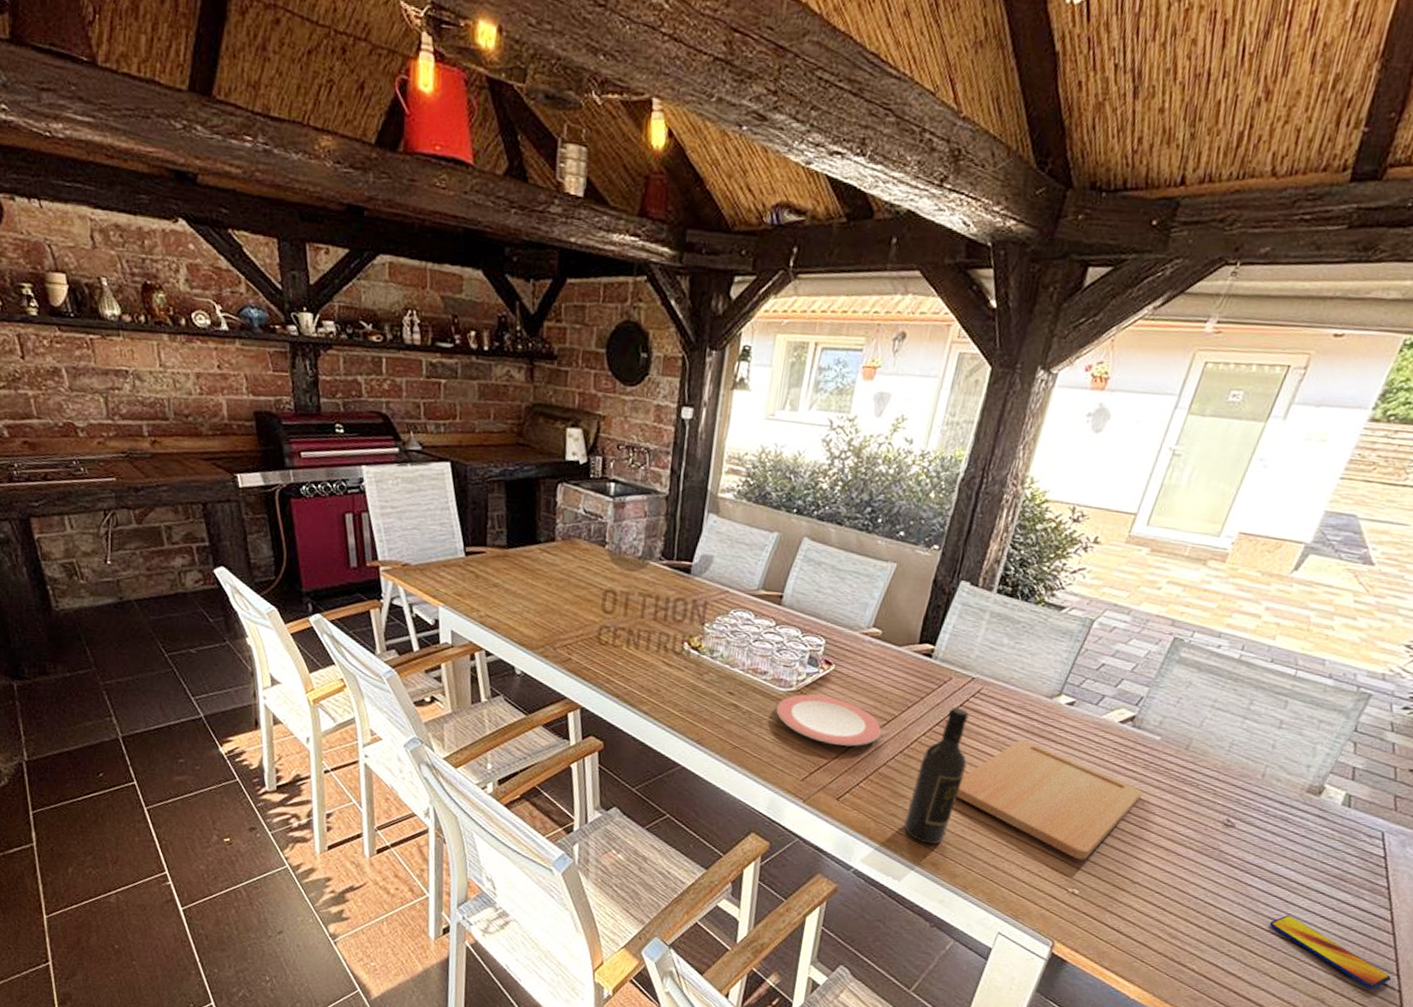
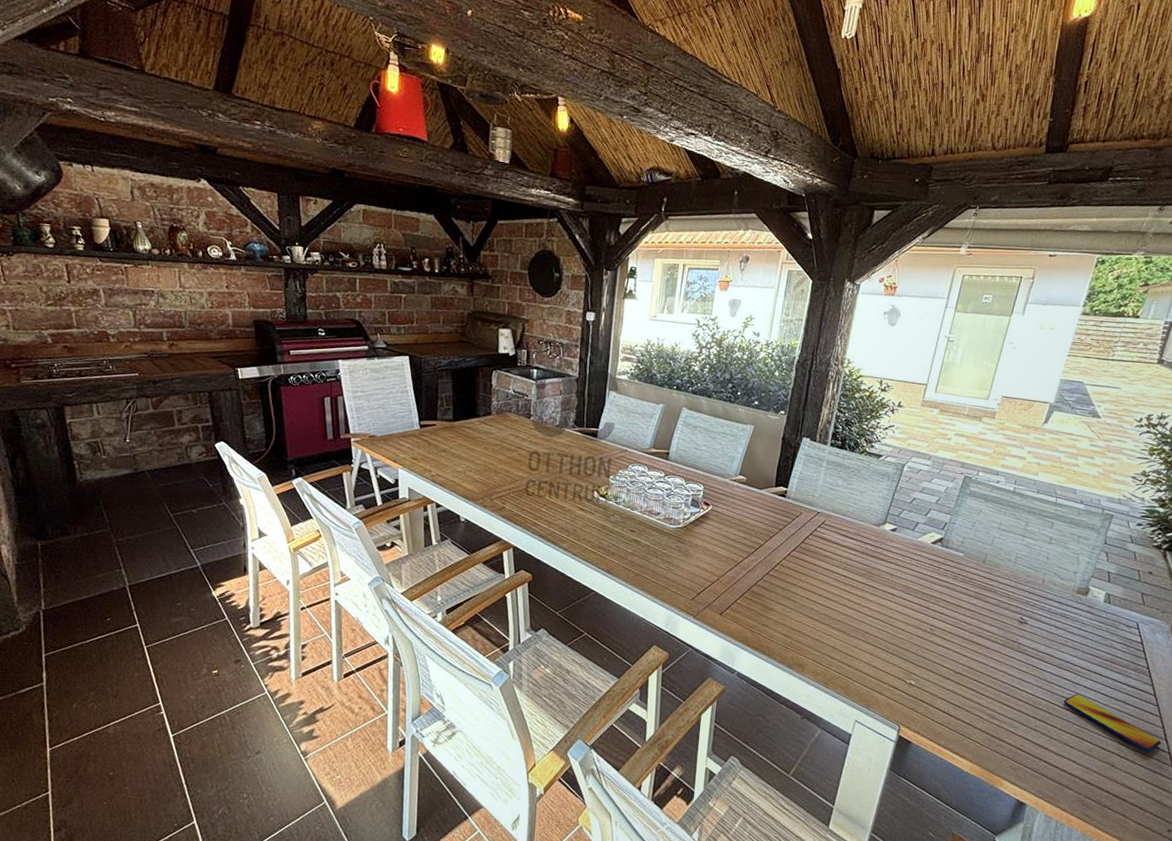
plate: present [776,694,882,747] -> none [669,529,752,571]
wine bottle: present [904,707,969,845] -> none [774,535,819,649]
cutting board: present [956,739,1143,861] -> none [813,559,955,656]

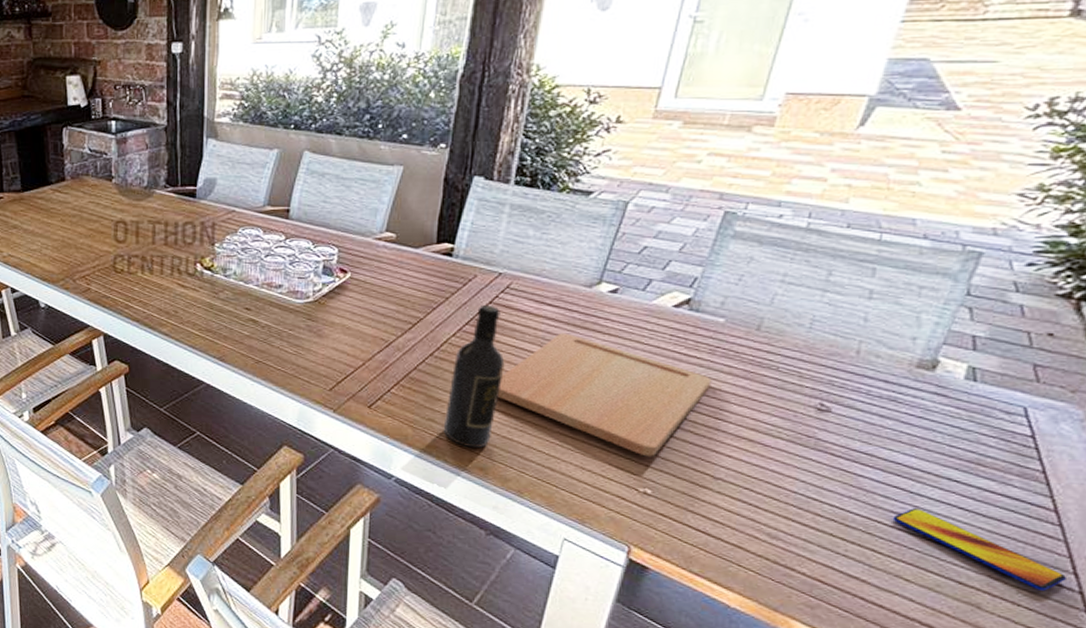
wine bottle: none [774,535,819,649] -> present [443,304,505,449]
cutting board: none [813,559,955,656] -> present [497,333,712,457]

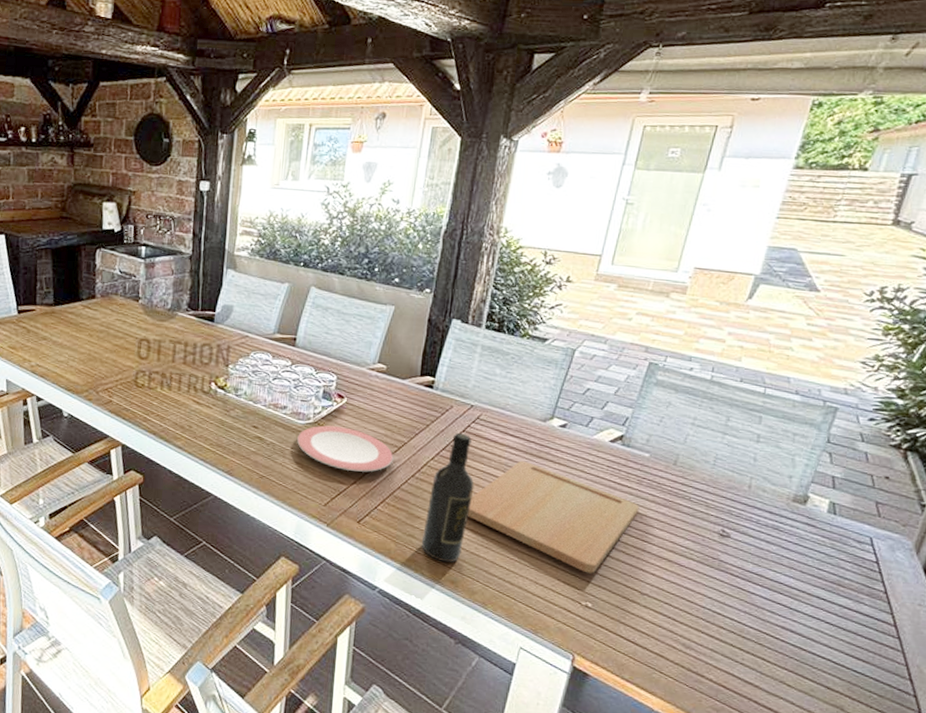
plate: none [296,304,408,353] -> present [297,425,394,472]
smartphone: present [892,508,1066,591] -> none [777,622,904,695]

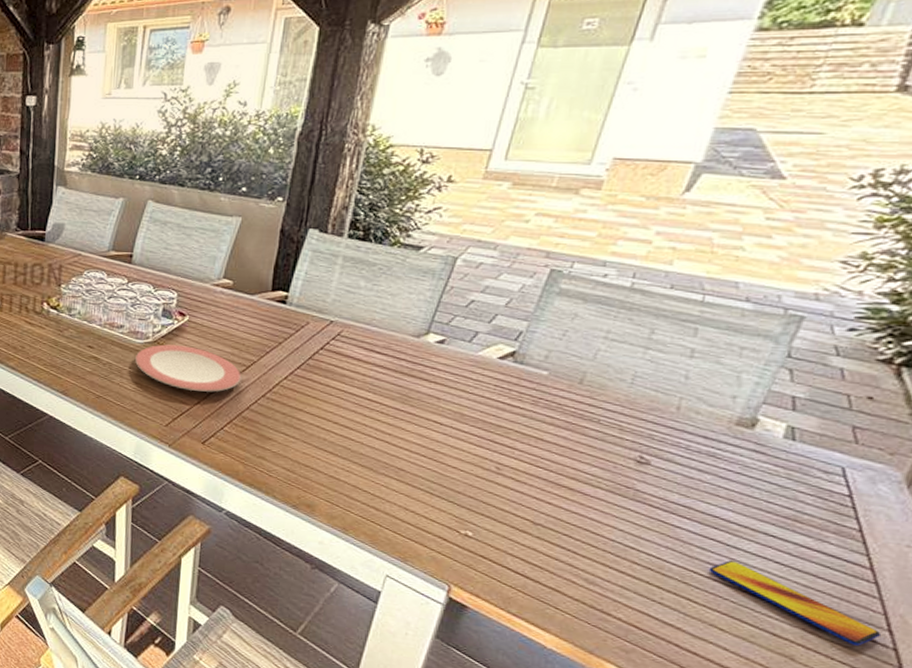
wine bottle: present [421,432,474,563] -> none [273,350,334,486]
cutting board: present [467,460,640,574] -> none [325,379,534,501]
smartphone: none [777,622,904,695] -> present [708,560,881,646]

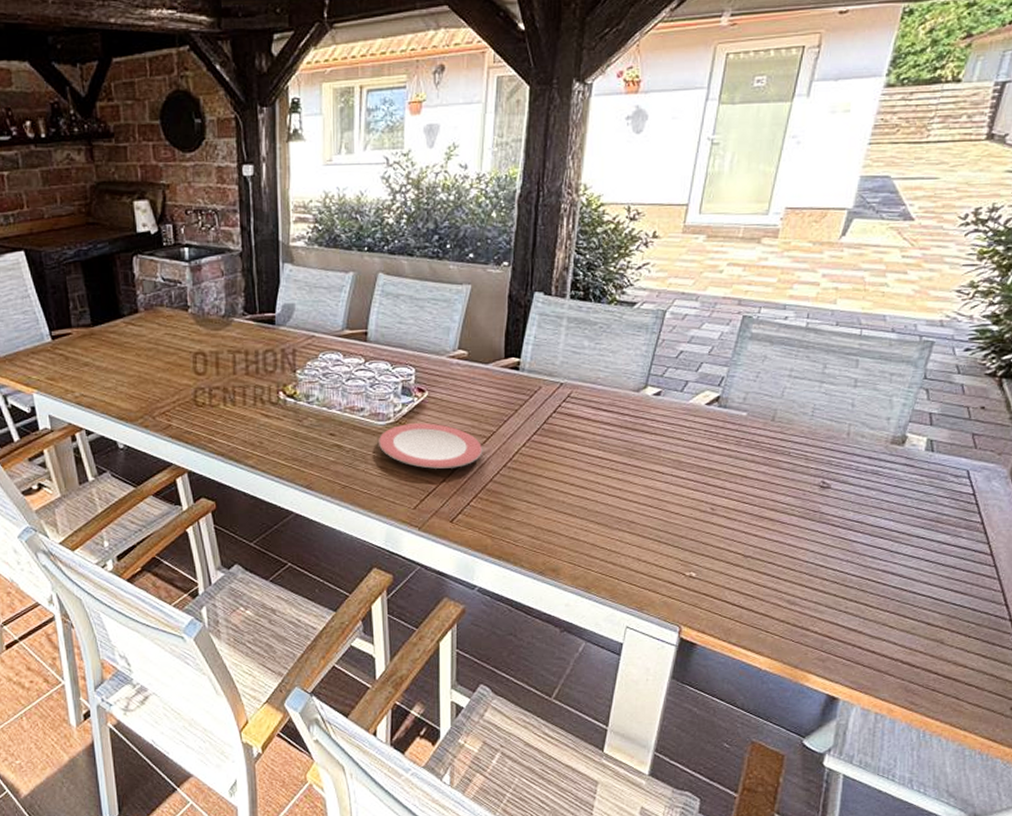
smartphone: present [708,560,881,646] -> none [879,565,1000,622]

